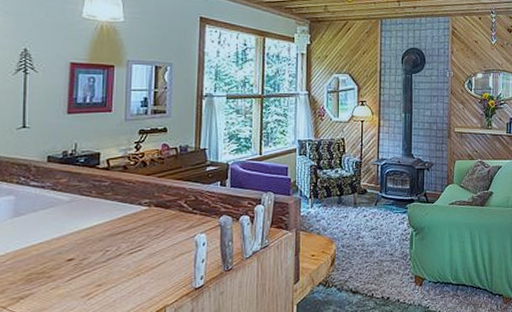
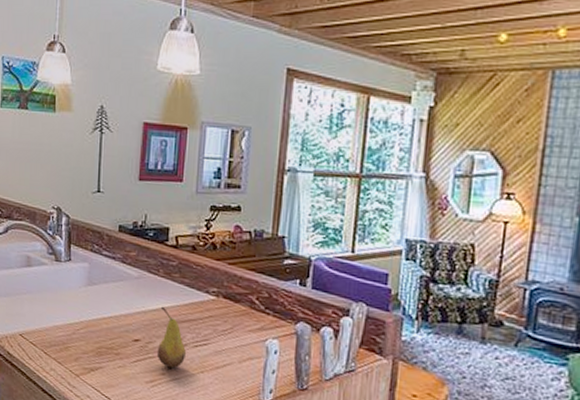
fruit: none [92,223,121,279] -> present [156,306,186,369]

